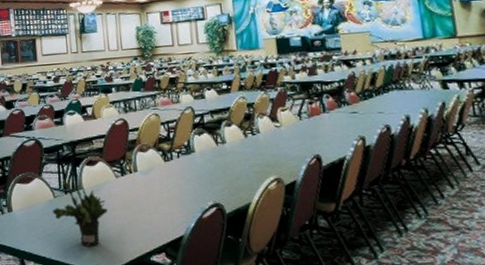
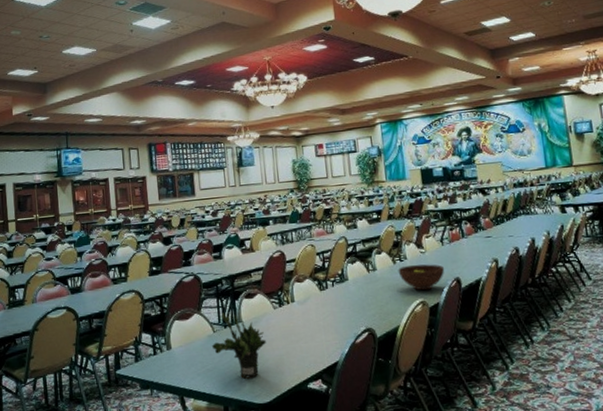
fruit bowl: none [250,139,303,167] -> present [398,264,445,291]

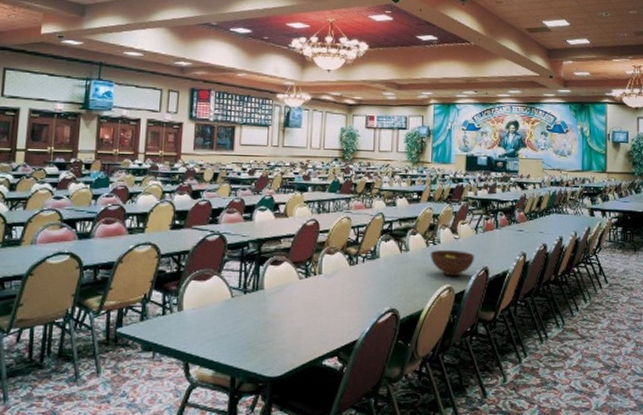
potted plant: present [211,312,266,379] -> none [227,277,286,349]

